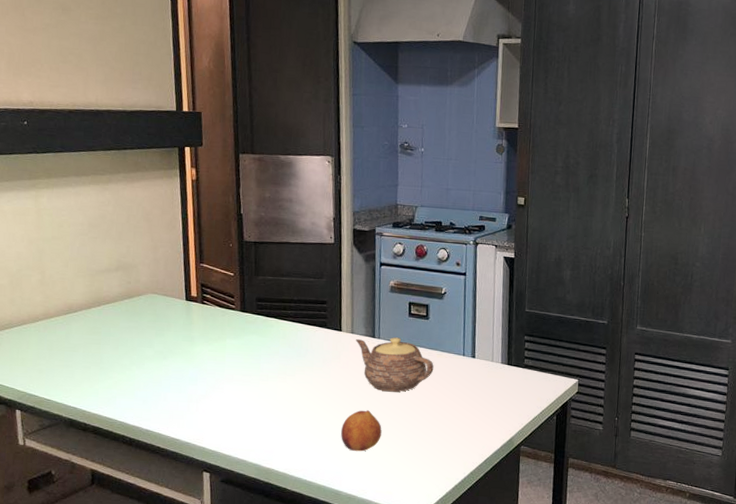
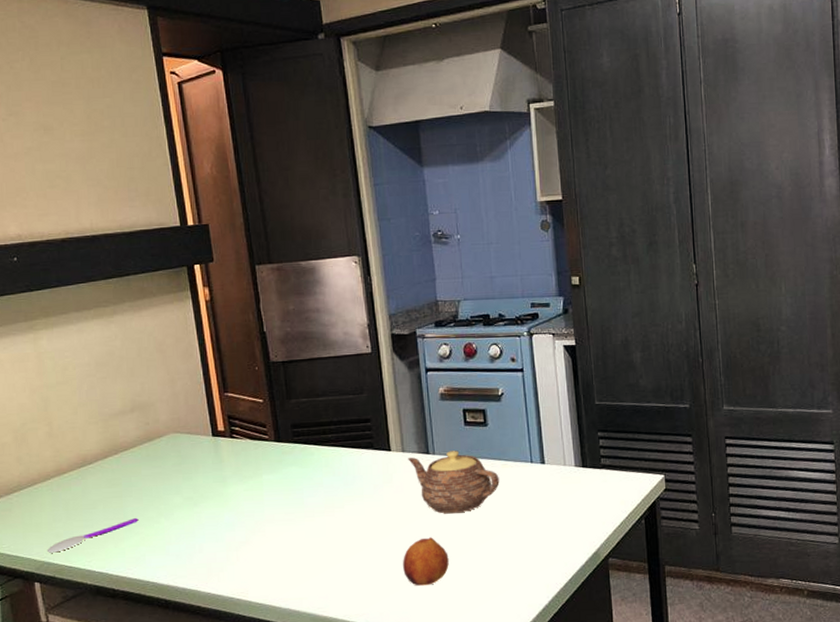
spoon: none [29,364,113,386] -> present [46,518,139,553]

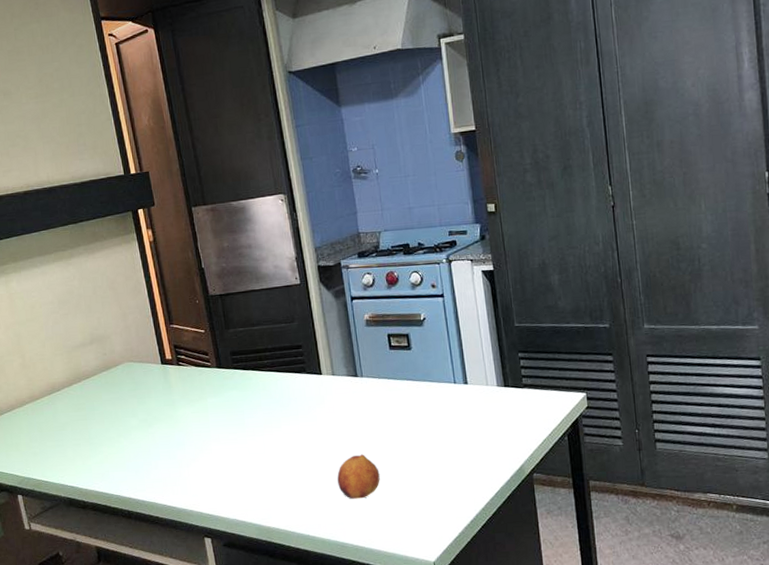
spoon: present [46,518,139,553] -> none [26,438,102,469]
teapot: present [408,450,500,514] -> none [338,373,425,432]

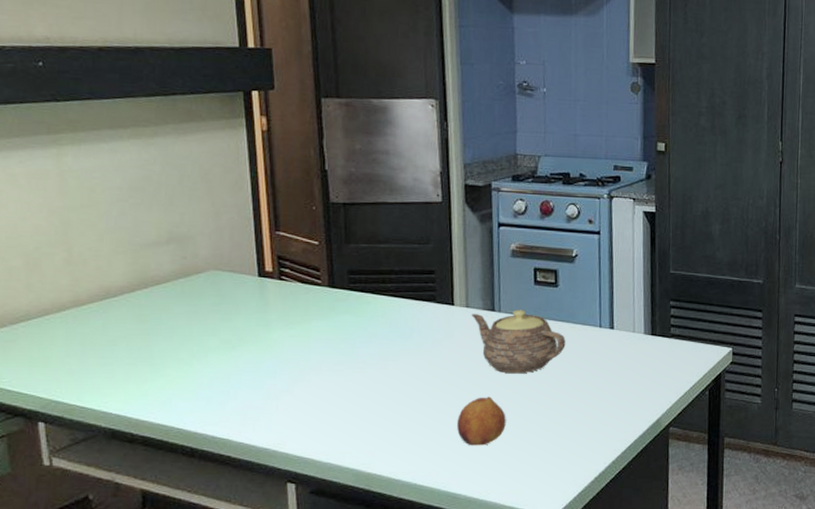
teapot: none [338,373,425,432] -> present [472,310,566,374]

